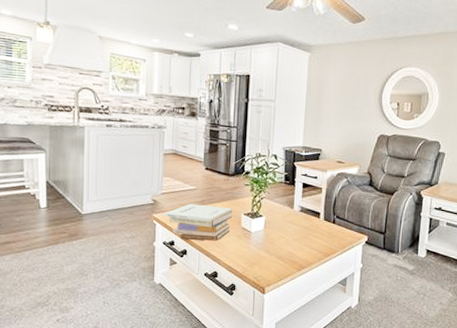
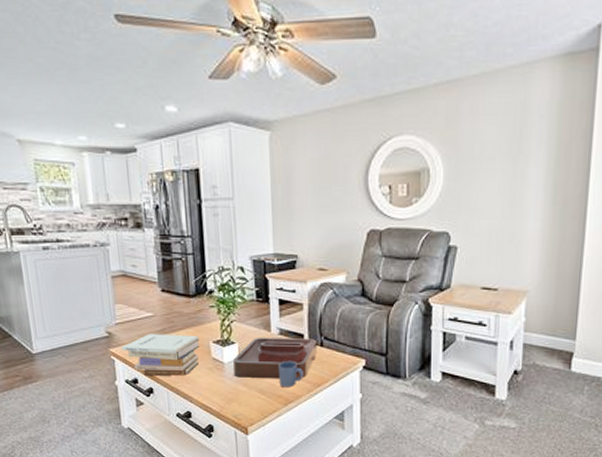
decorative tray: none [258,212,330,249] -> present [233,337,317,378]
mug: none [296,233,317,257] -> present [279,360,303,389]

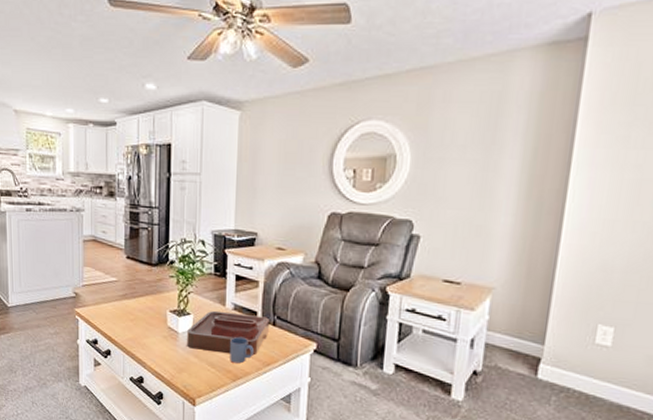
books: present [121,334,200,376] -> none [85,297,158,342]

